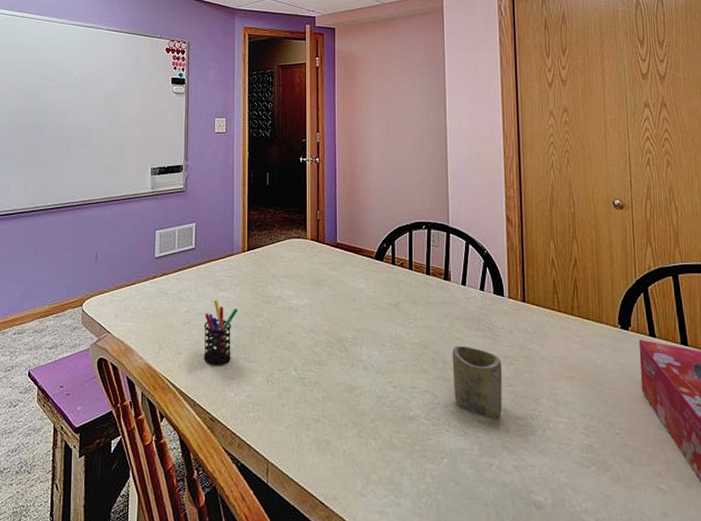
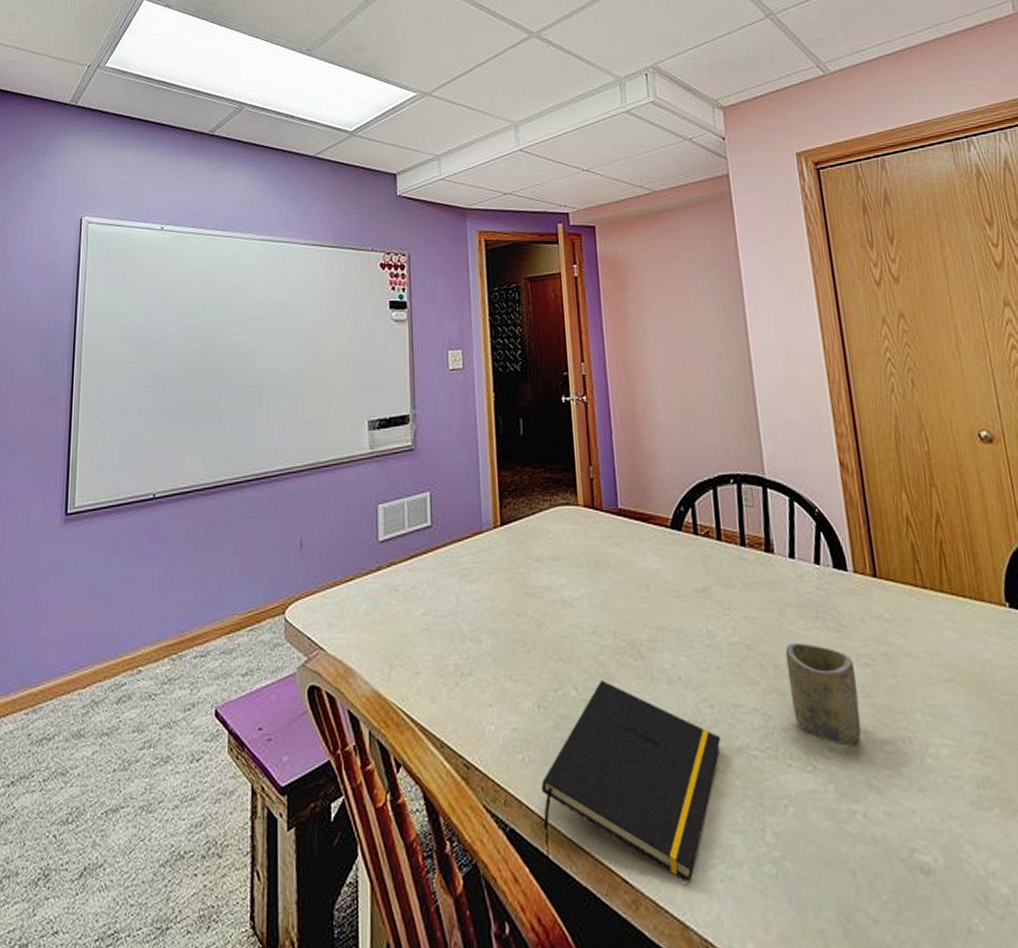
pen holder: present [203,300,239,366] -> none [448,596,494,689]
notepad: none [265,365,400,506] -> present [541,681,721,882]

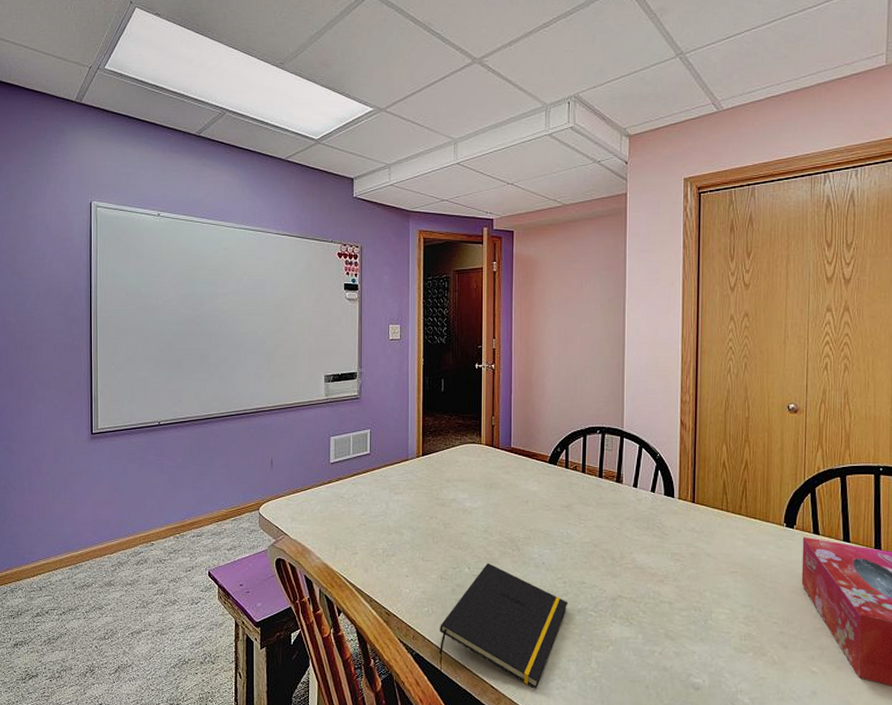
cup: present [785,642,861,745] -> none [621,543,669,610]

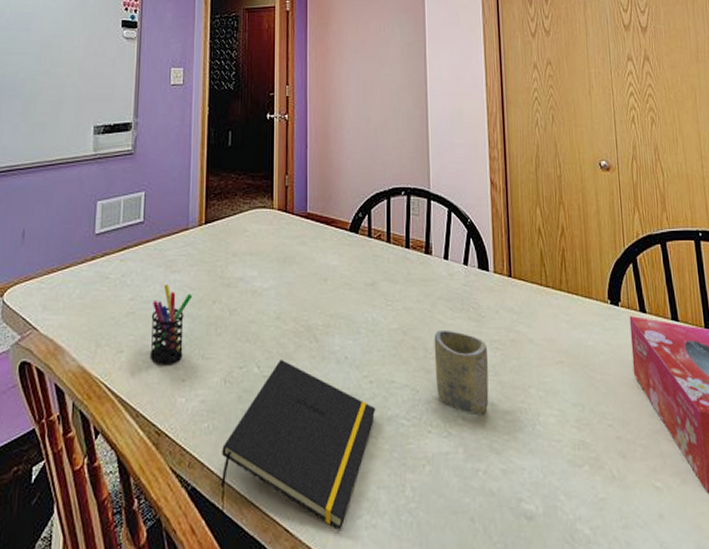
pen holder: none [379,503,413,565] -> present [149,284,193,366]
cup: none [621,543,669,610] -> present [434,329,489,414]

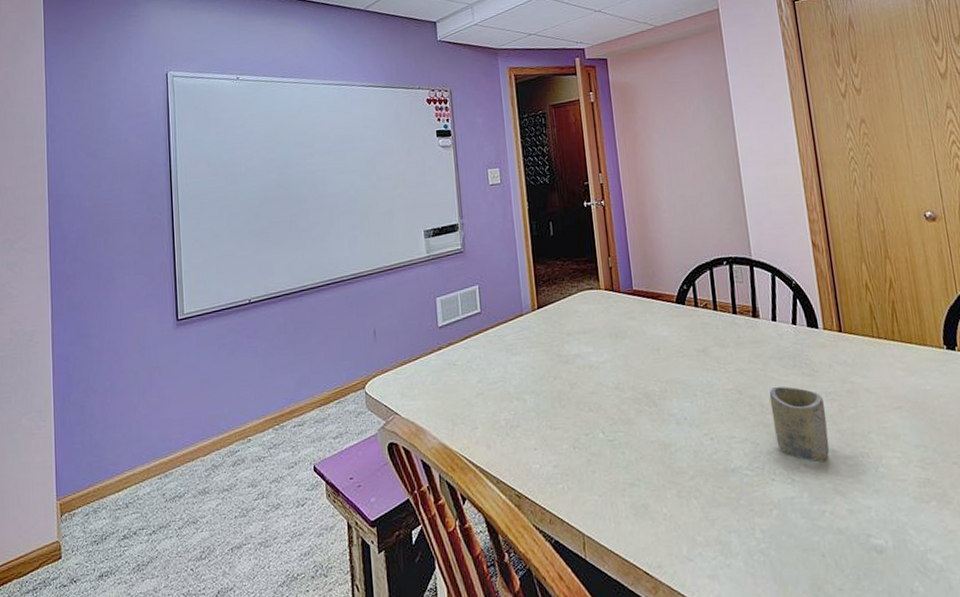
pen holder: present [149,284,193,366] -> none [499,366,535,438]
notepad: present [220,360,376,530] -> none [578,424,720,571]

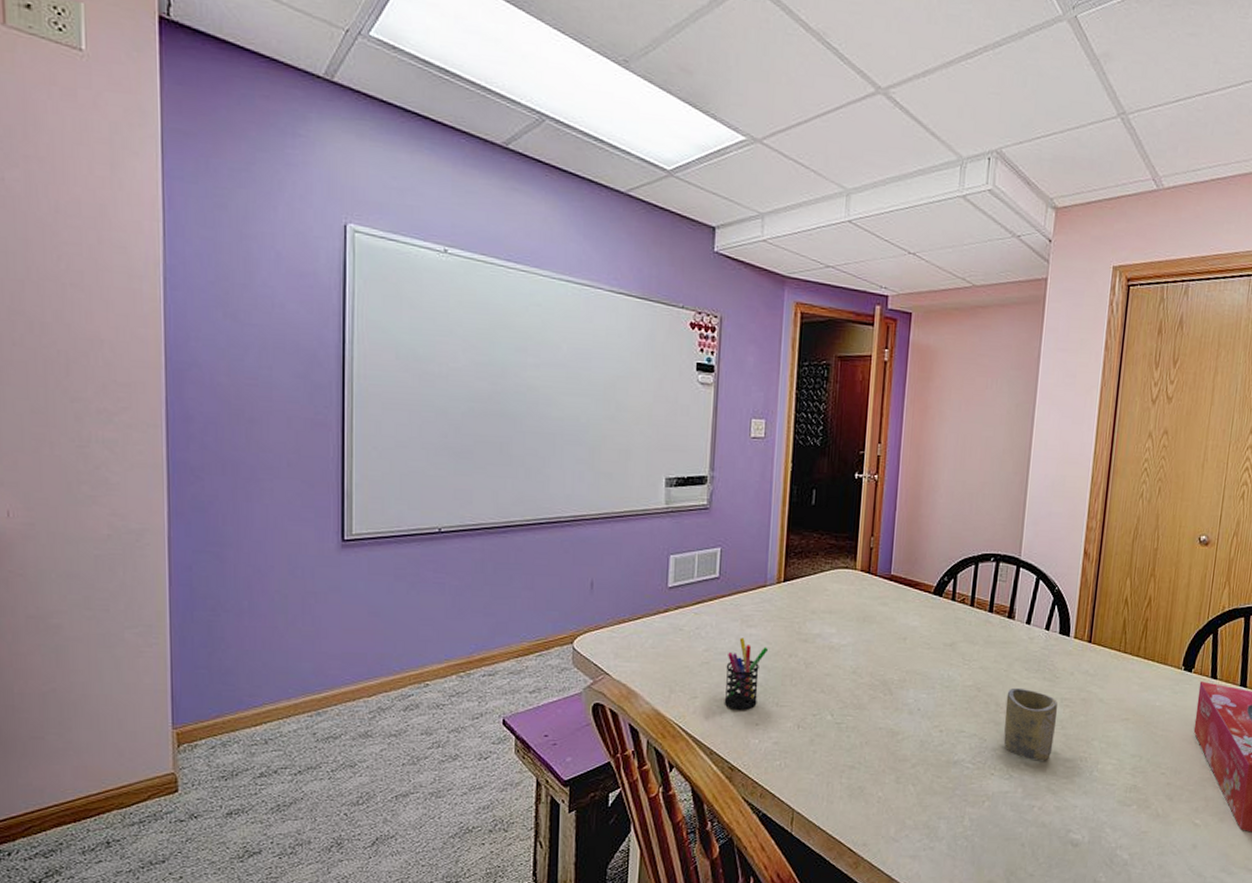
pen holder: none [499,366,535,438] -> present [724,637,769,711]

